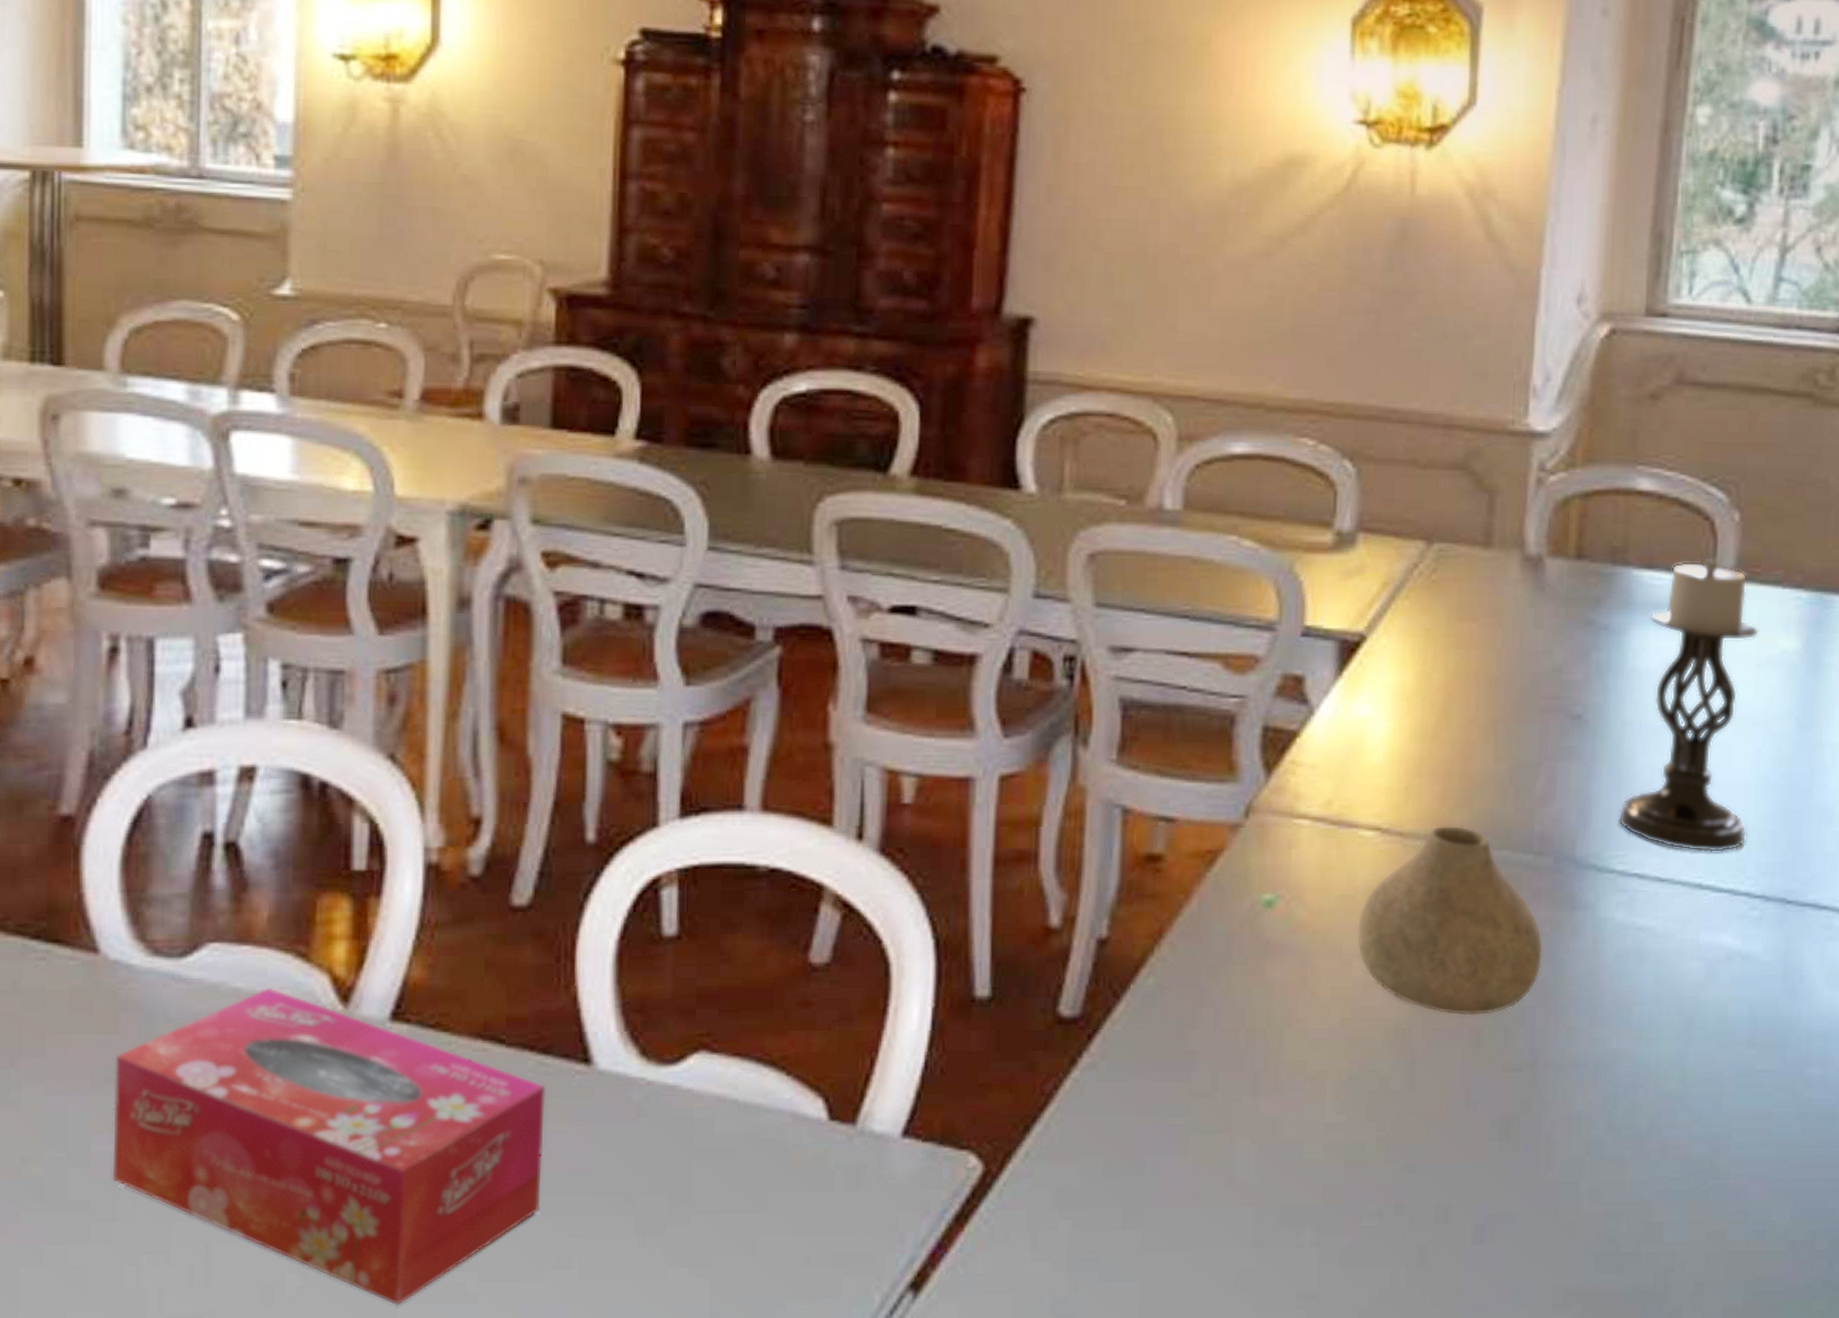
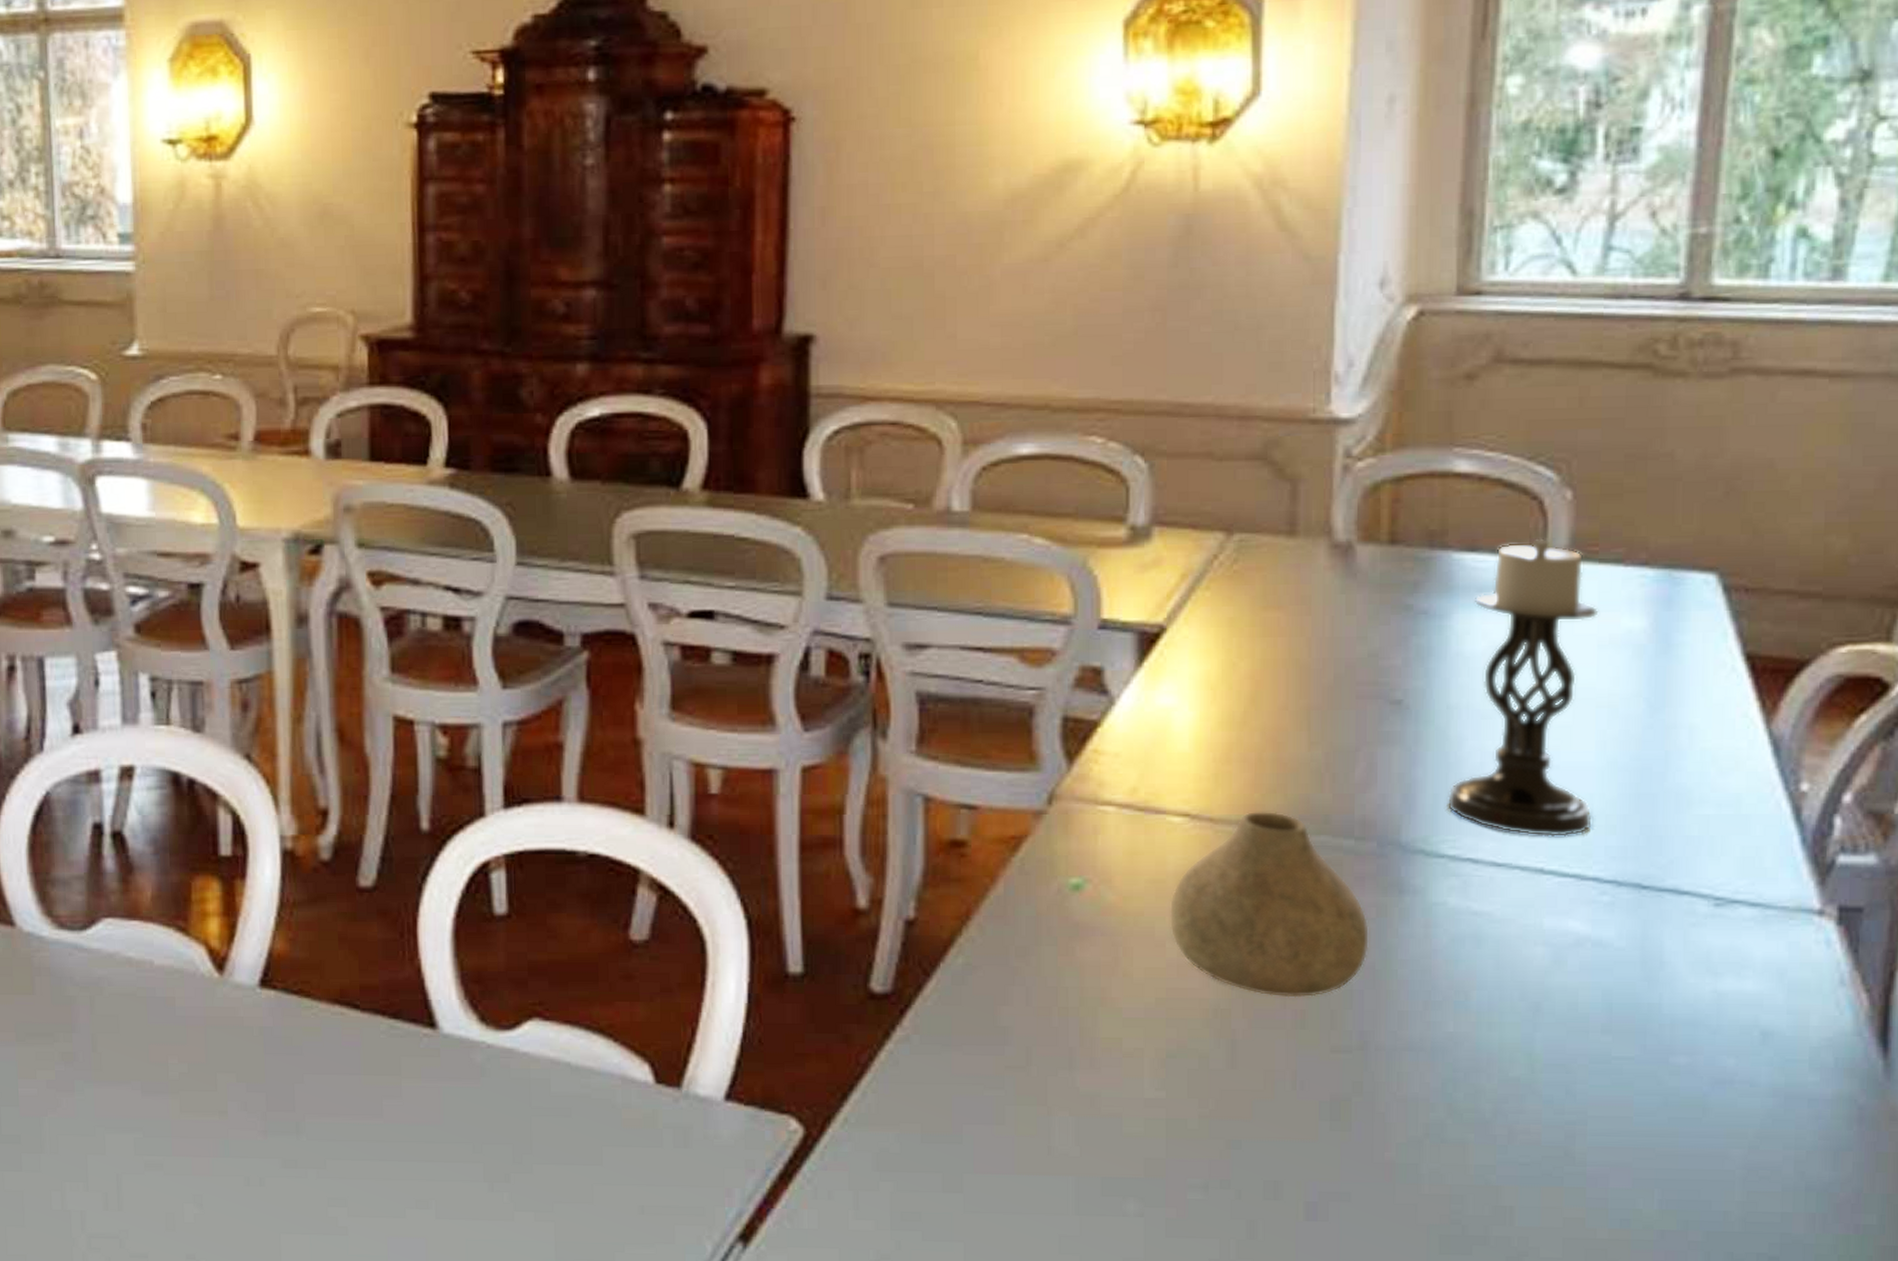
tissue box: present [112,987,547,1306] -> none [34,956,399,1235]

